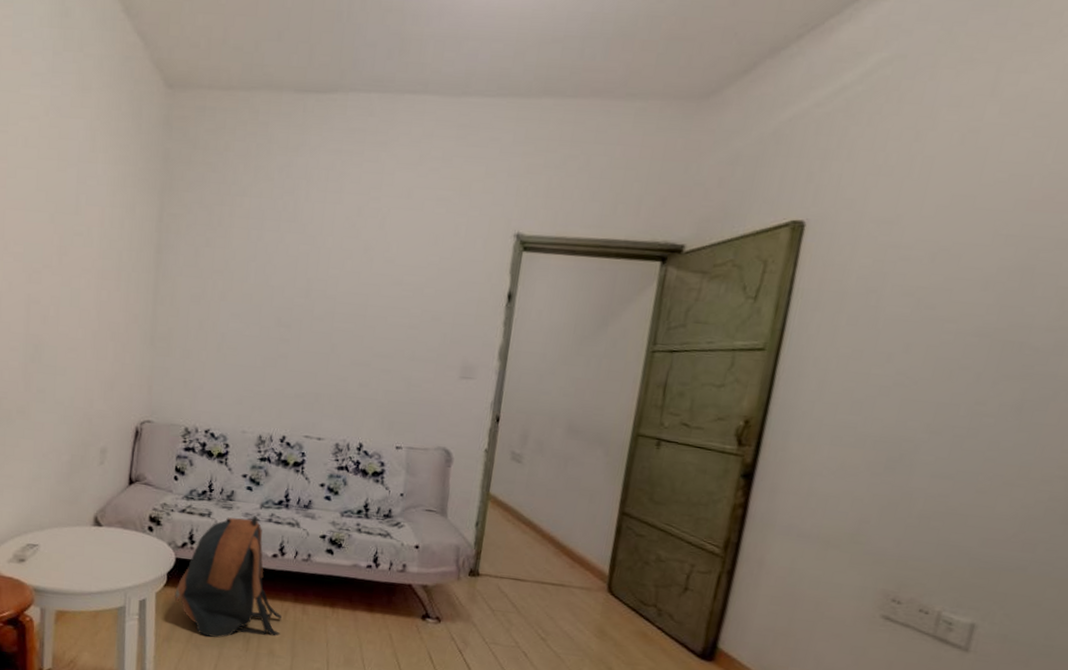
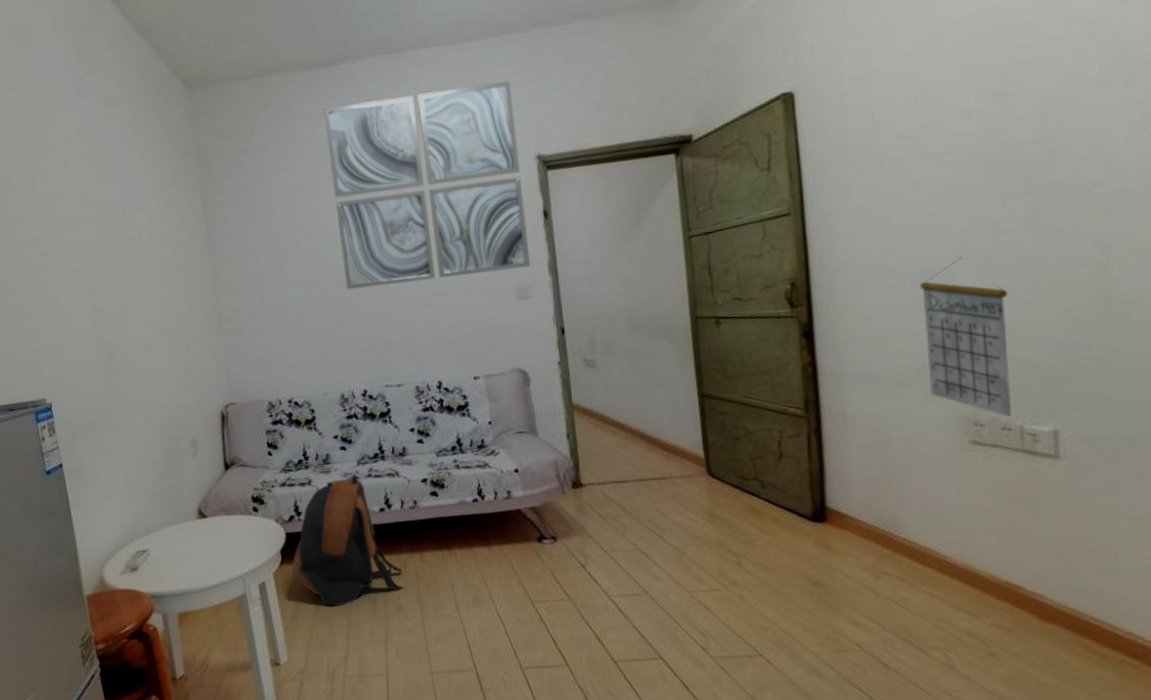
wall art: none [288,138,507,348] -> present [323,81,531,290]
calendar: none [856,430,969,601] -> present [919,256,1012,417]

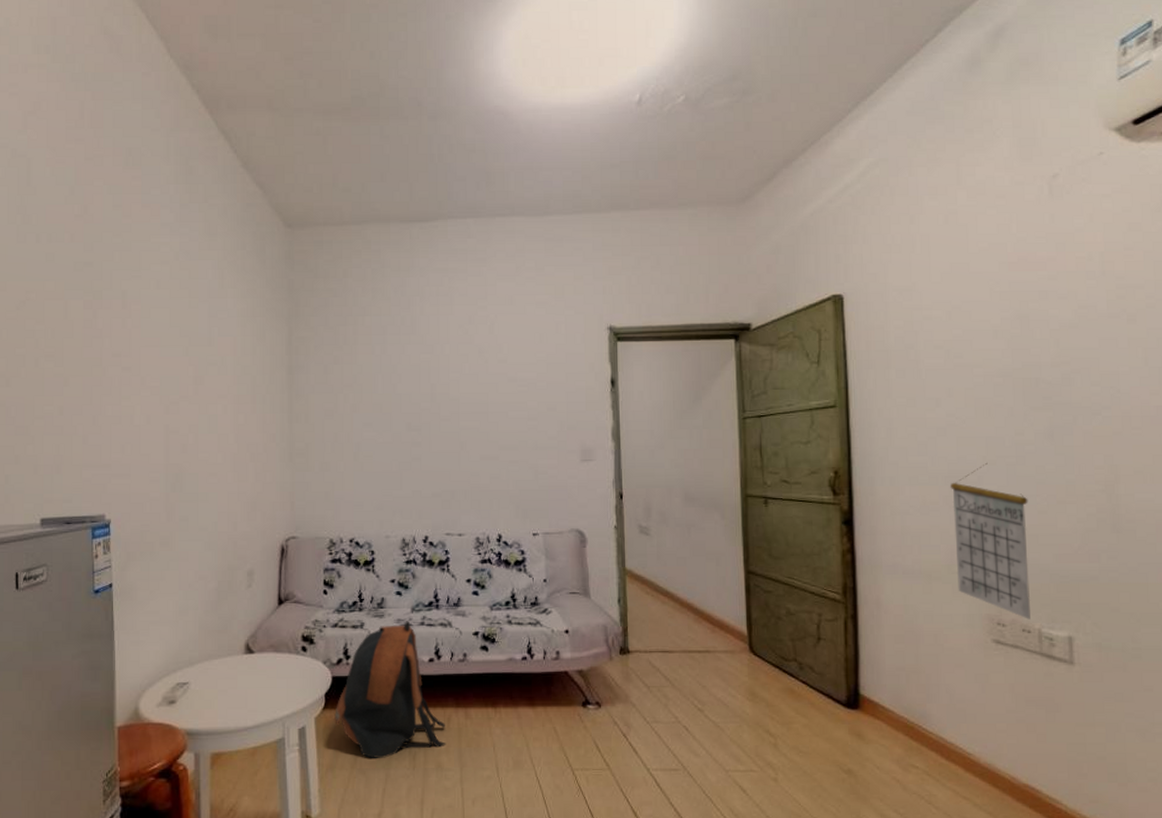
wall art: present [323,81,531,290] -> none [413,255,596,435]

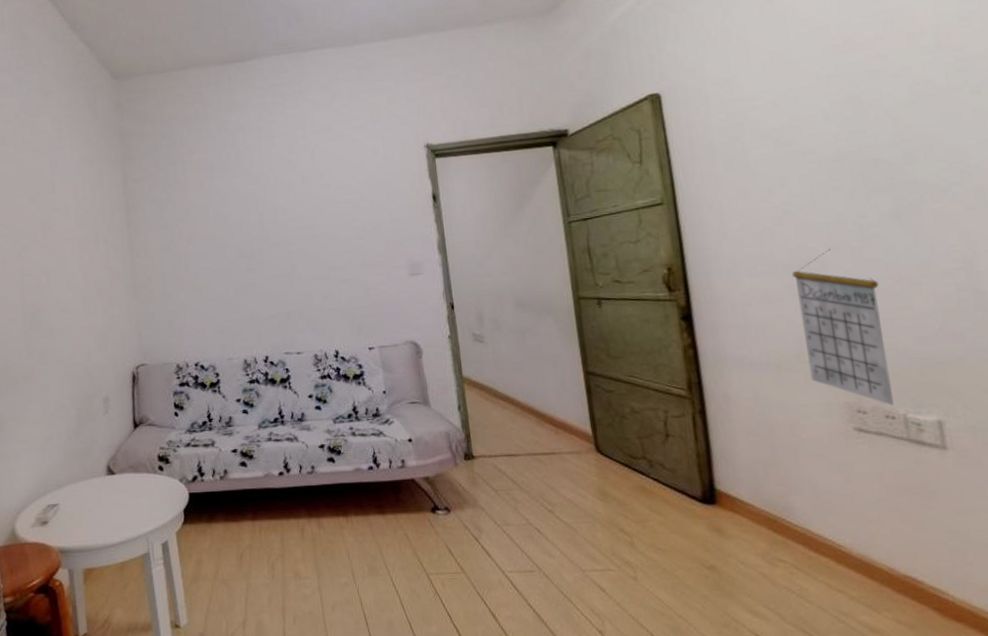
backpack: present [334,621,447,758] -> none [194,437,302,569]

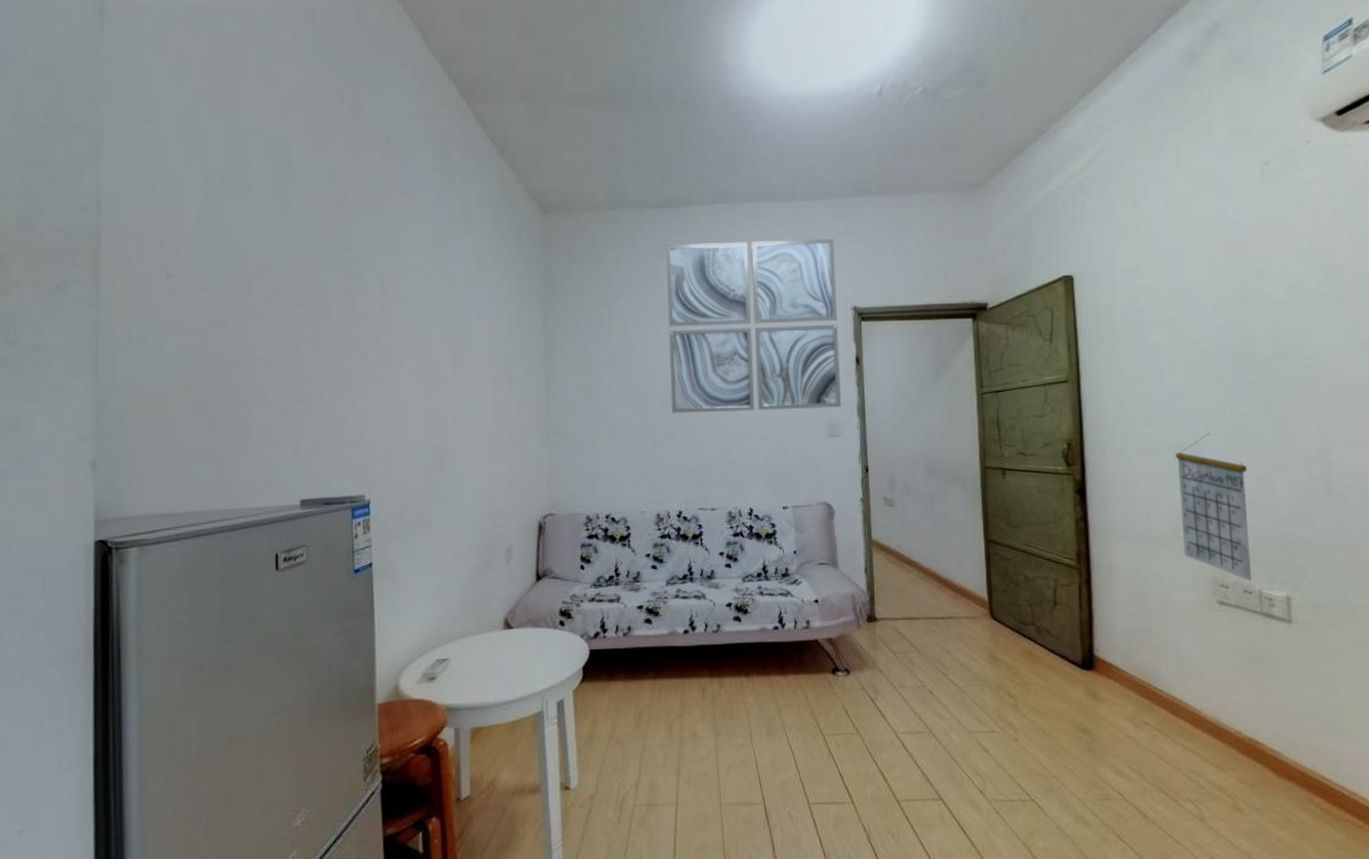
wall art: none [233,78,422,262] -> present [666,239,842,414]

